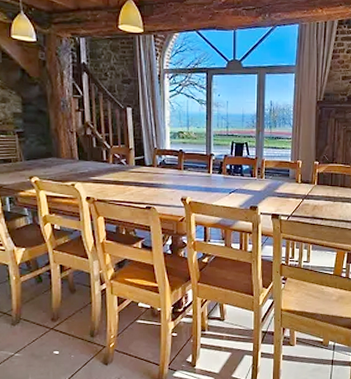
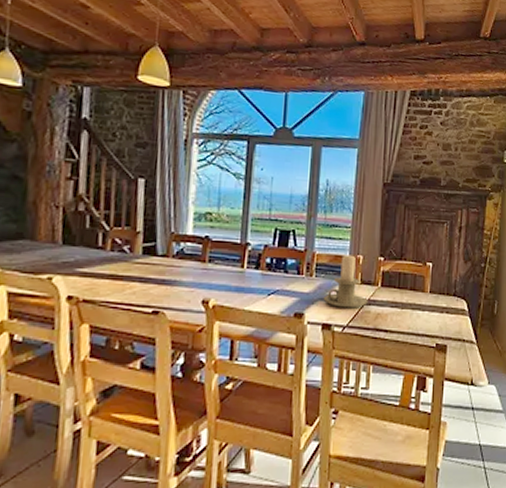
candle holder: none [271,162,307,202] -> present [323,256,368,308]

